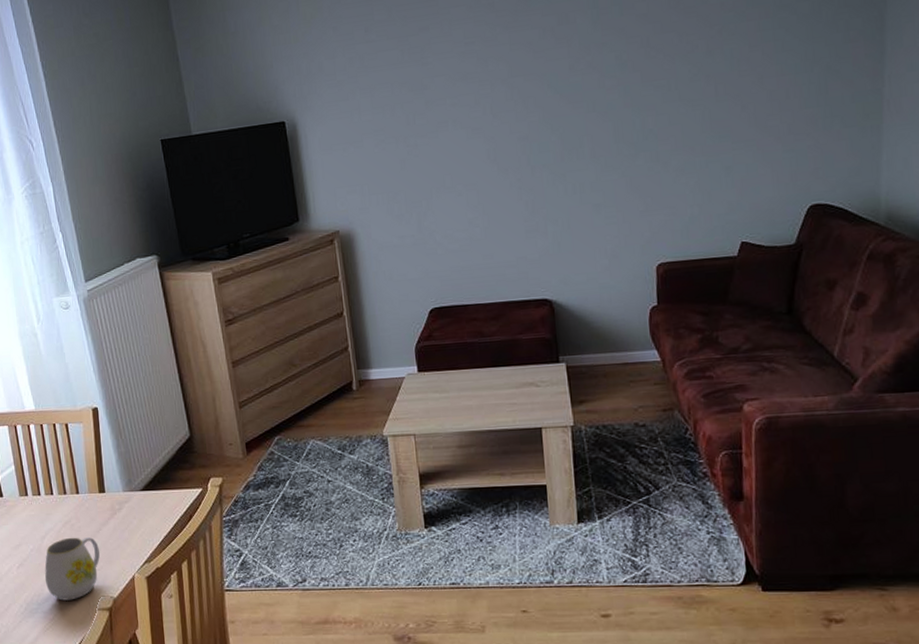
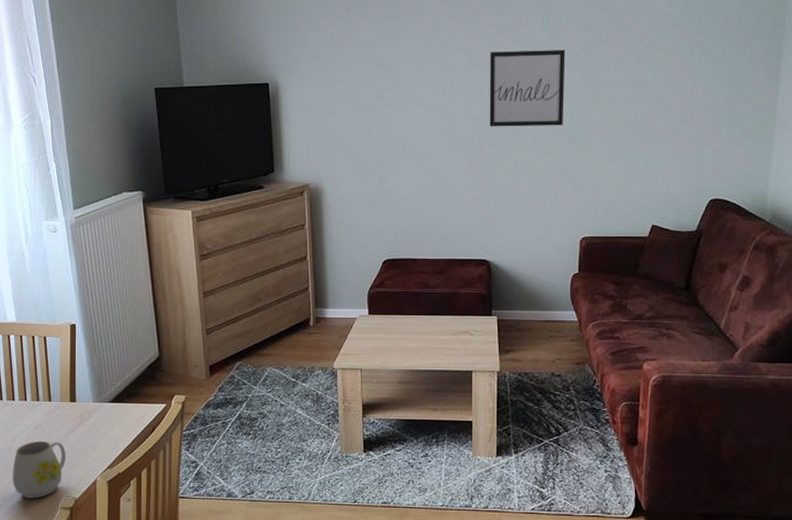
wall art: none [533,47,626,146] -> present [489,49,565,127]

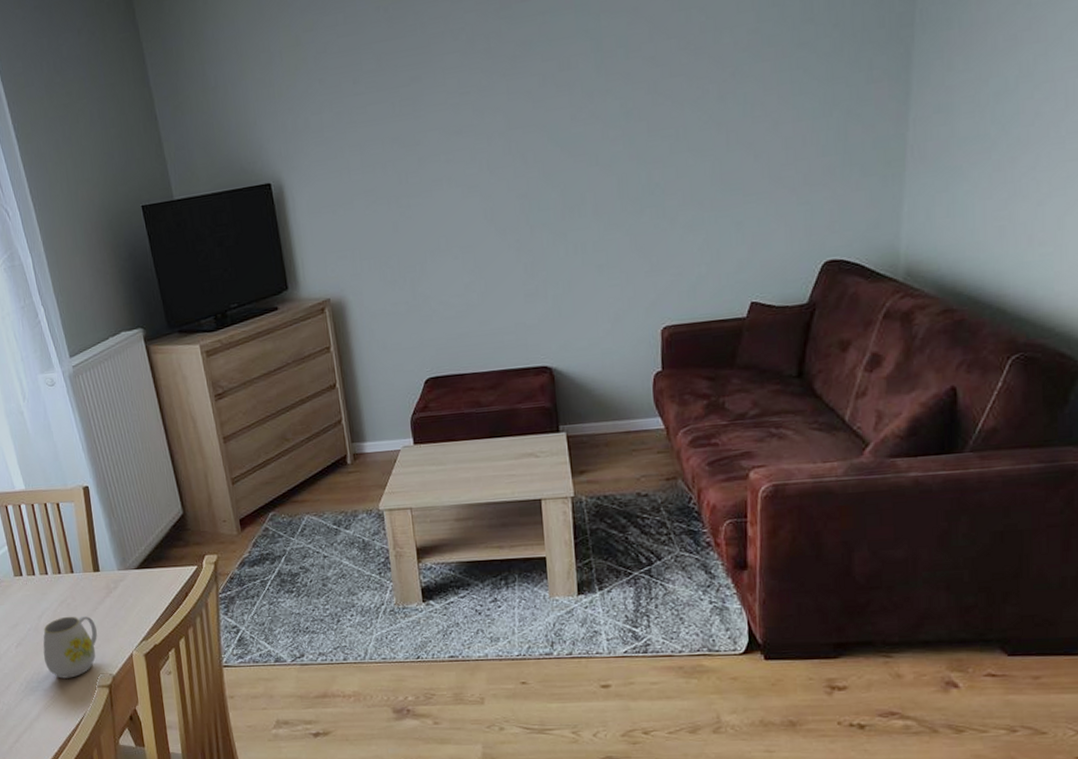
wall art: present [489,49,565,127] -> none [533,94,631,204]

